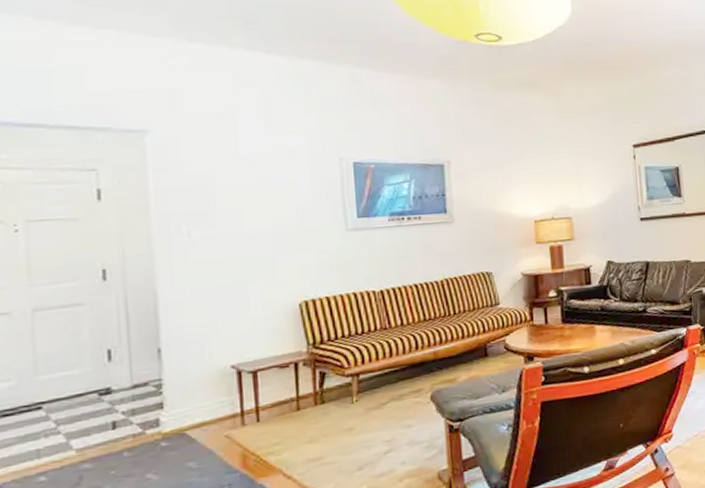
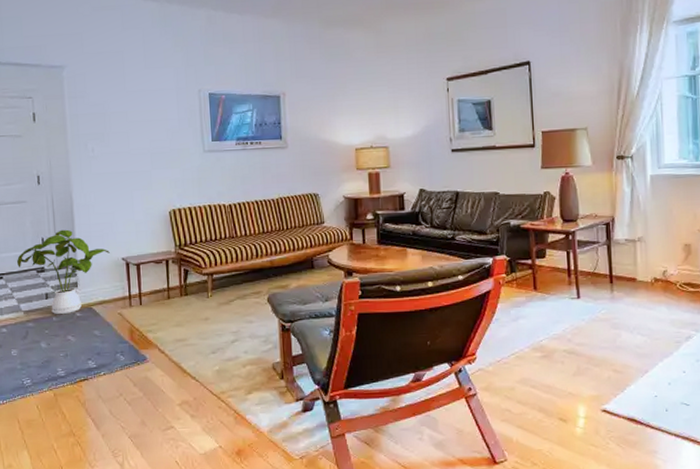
house plant: none [67,335,213,449] -> present [17,229,110,315]

